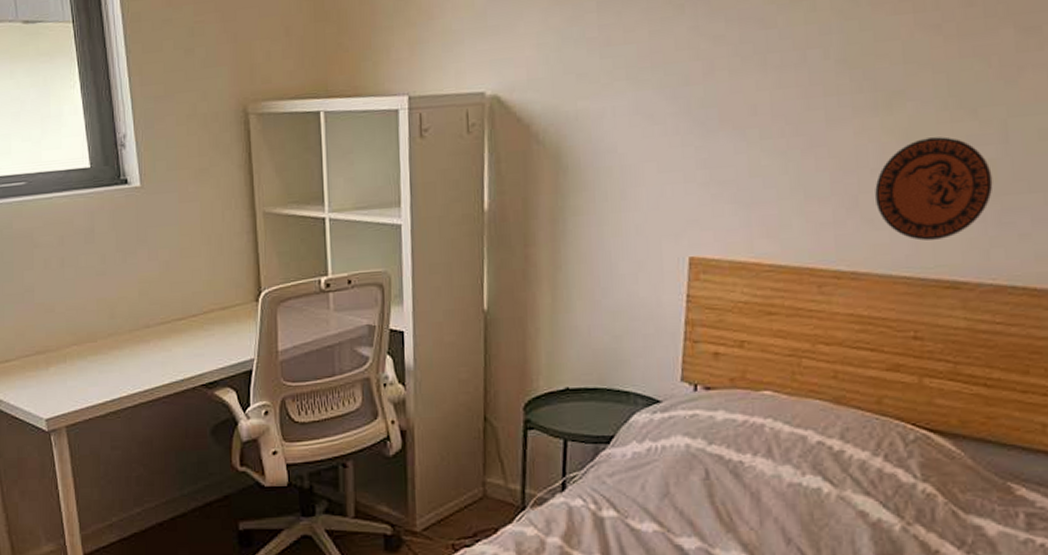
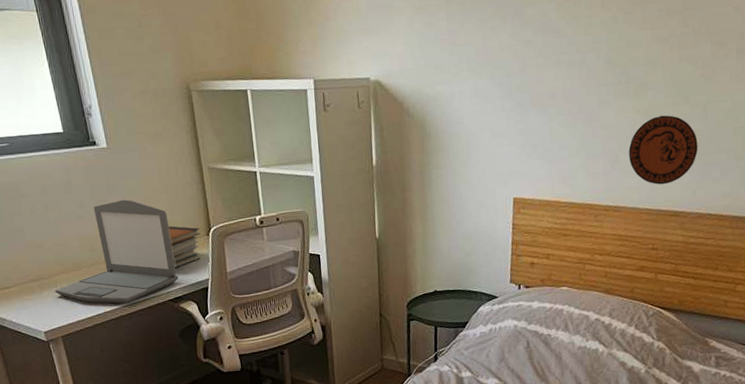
laptop: none [63,252,216,388] -> present [55,199,179,304]
book stack: none [207,287,248,343] -> present [168,226,201,268]

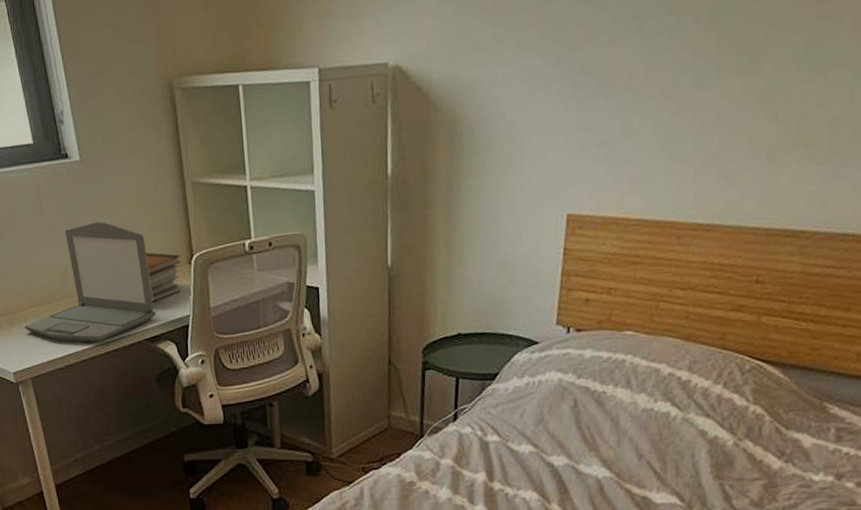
decorative plate: present [629,115,698,185] -> none [732,97,836,194]

